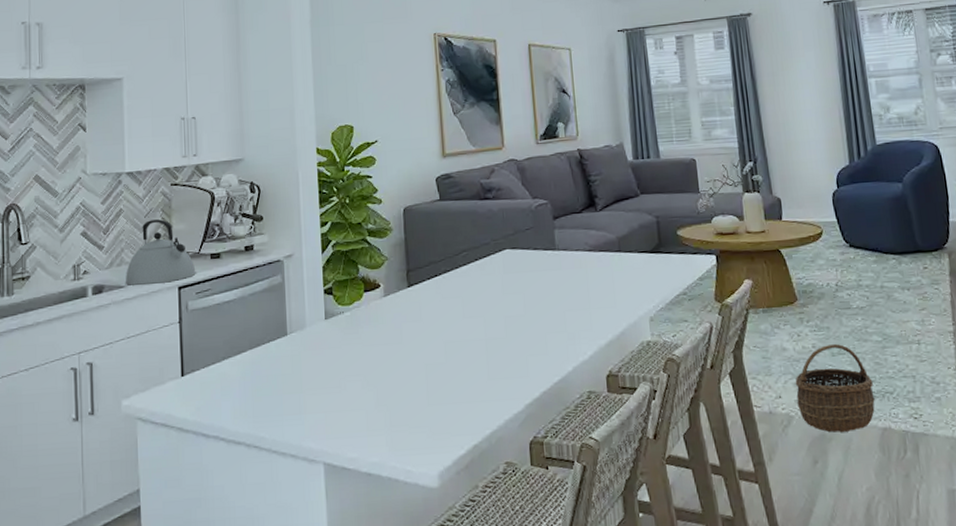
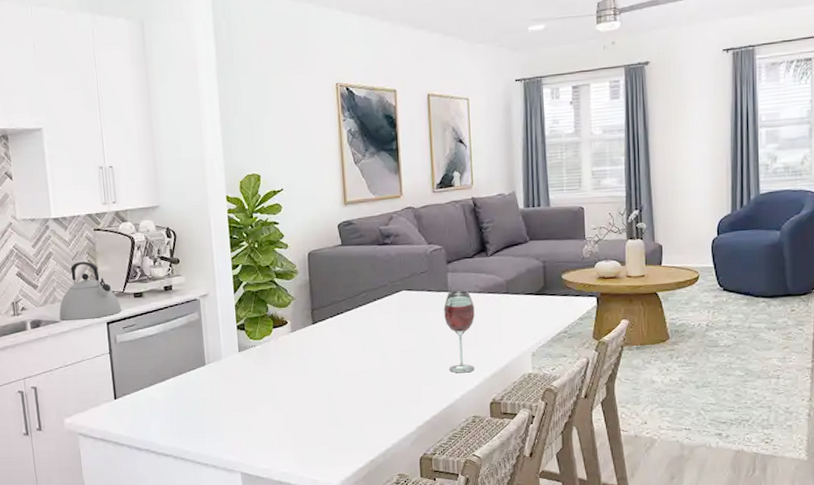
wineglass: none [551,249,588,342] -> present [444,290,475,373]
wicker basket: present [795,343,875,433] -> none [660,377,732,454]

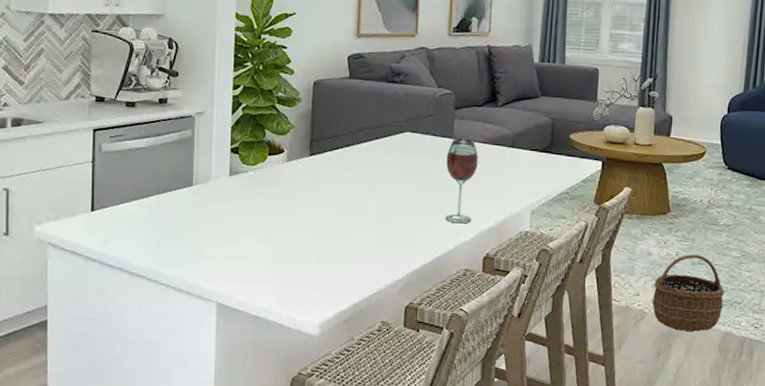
kettle: present [59,261,122,321] -> none [43,62,111,124]
wicker basket: none [660,377,732,454] -> present [652,254,724,332]

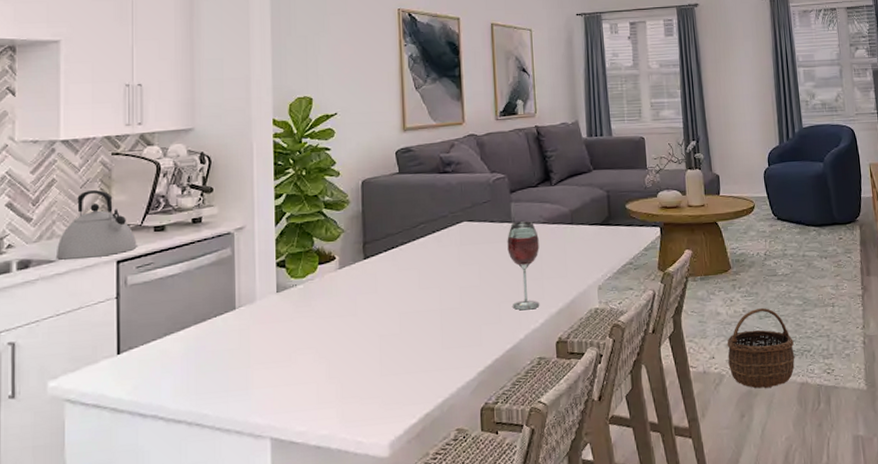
kettle: none [43,62,111,124] -> present [55,189,137,260]

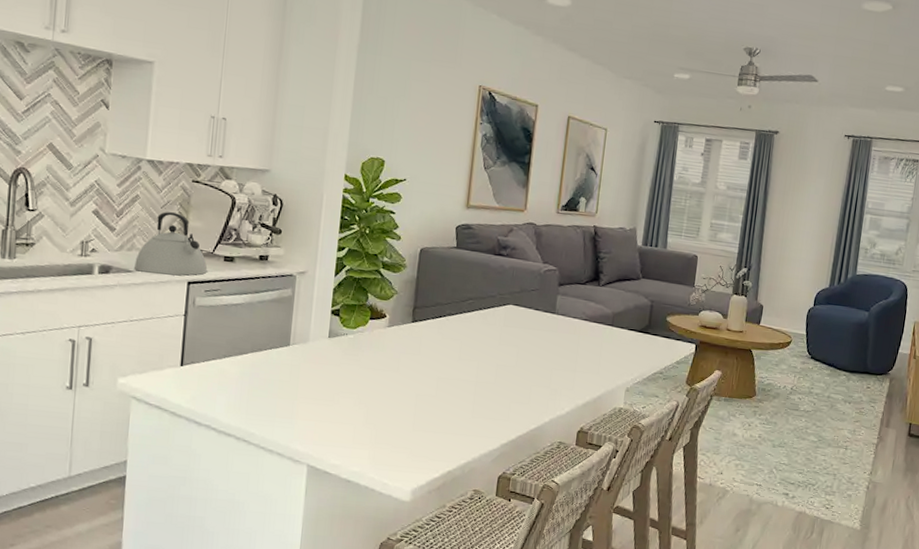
wineglass: present [507,221,540,311] -> none [543,314,579,398]
wicker basket: present [727,307,795,389] -> none [734,437,801,510]

